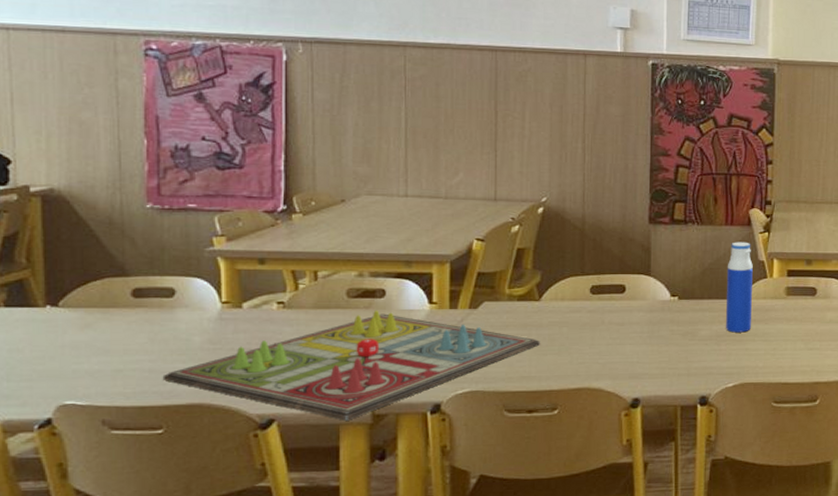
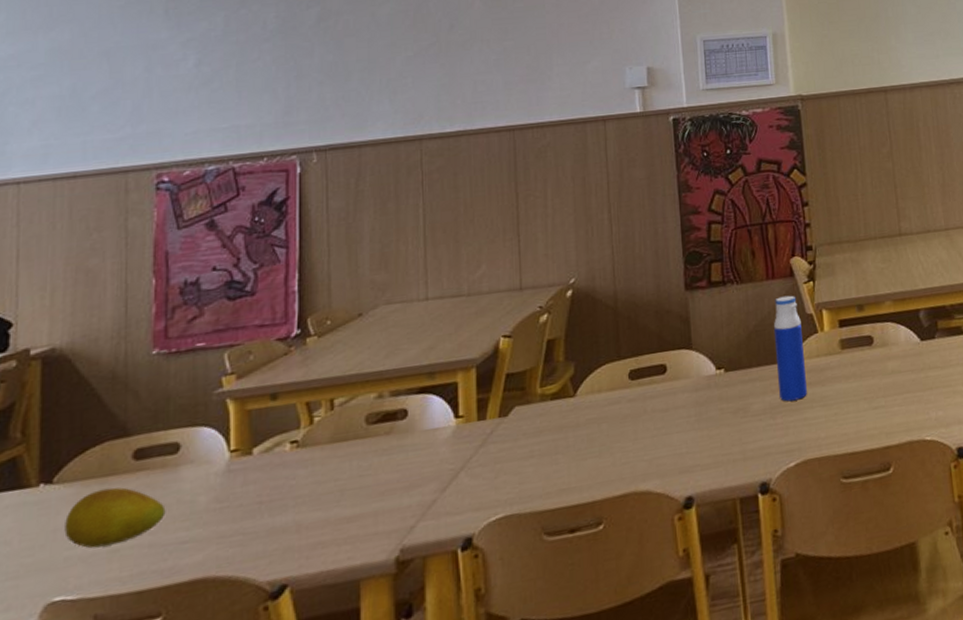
fruit: none [71,318,164,366] -> present [64,487,166,548]
gameboard: present [162,310,540,421] -> none [163,434,578,575]

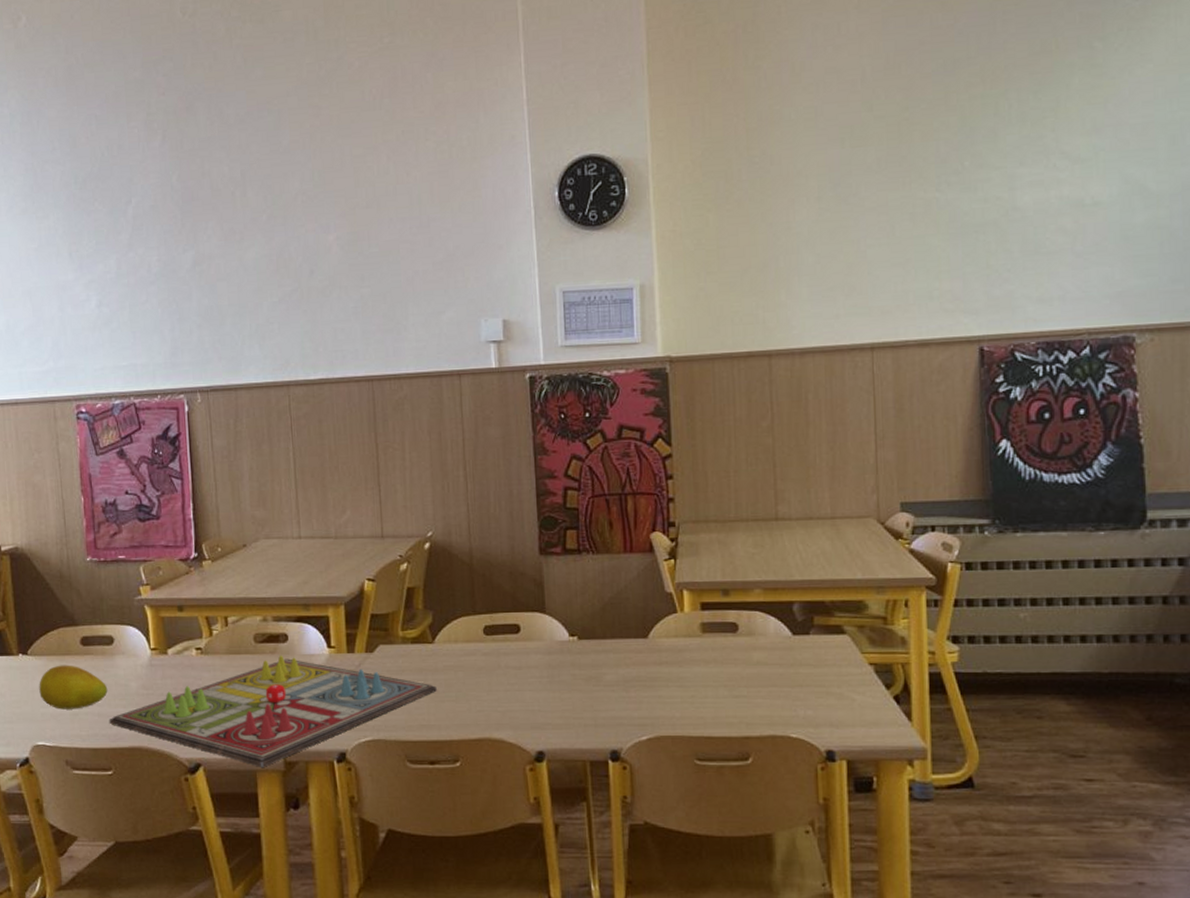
gameboard: none [163,434,578,575] -> present [109,655,437,767]
water bottle: present [773,295,807,402] -> none [629,571,663,677]

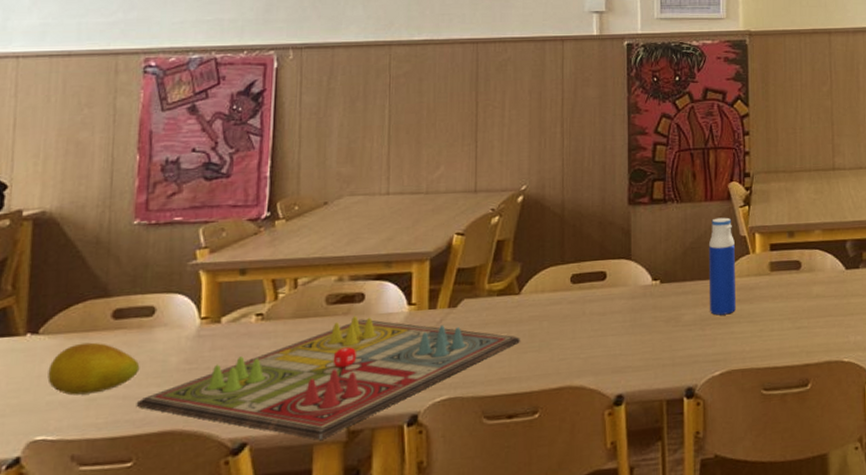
water bottle: none [629,571,663,677] -> present [708,217,736,316]

